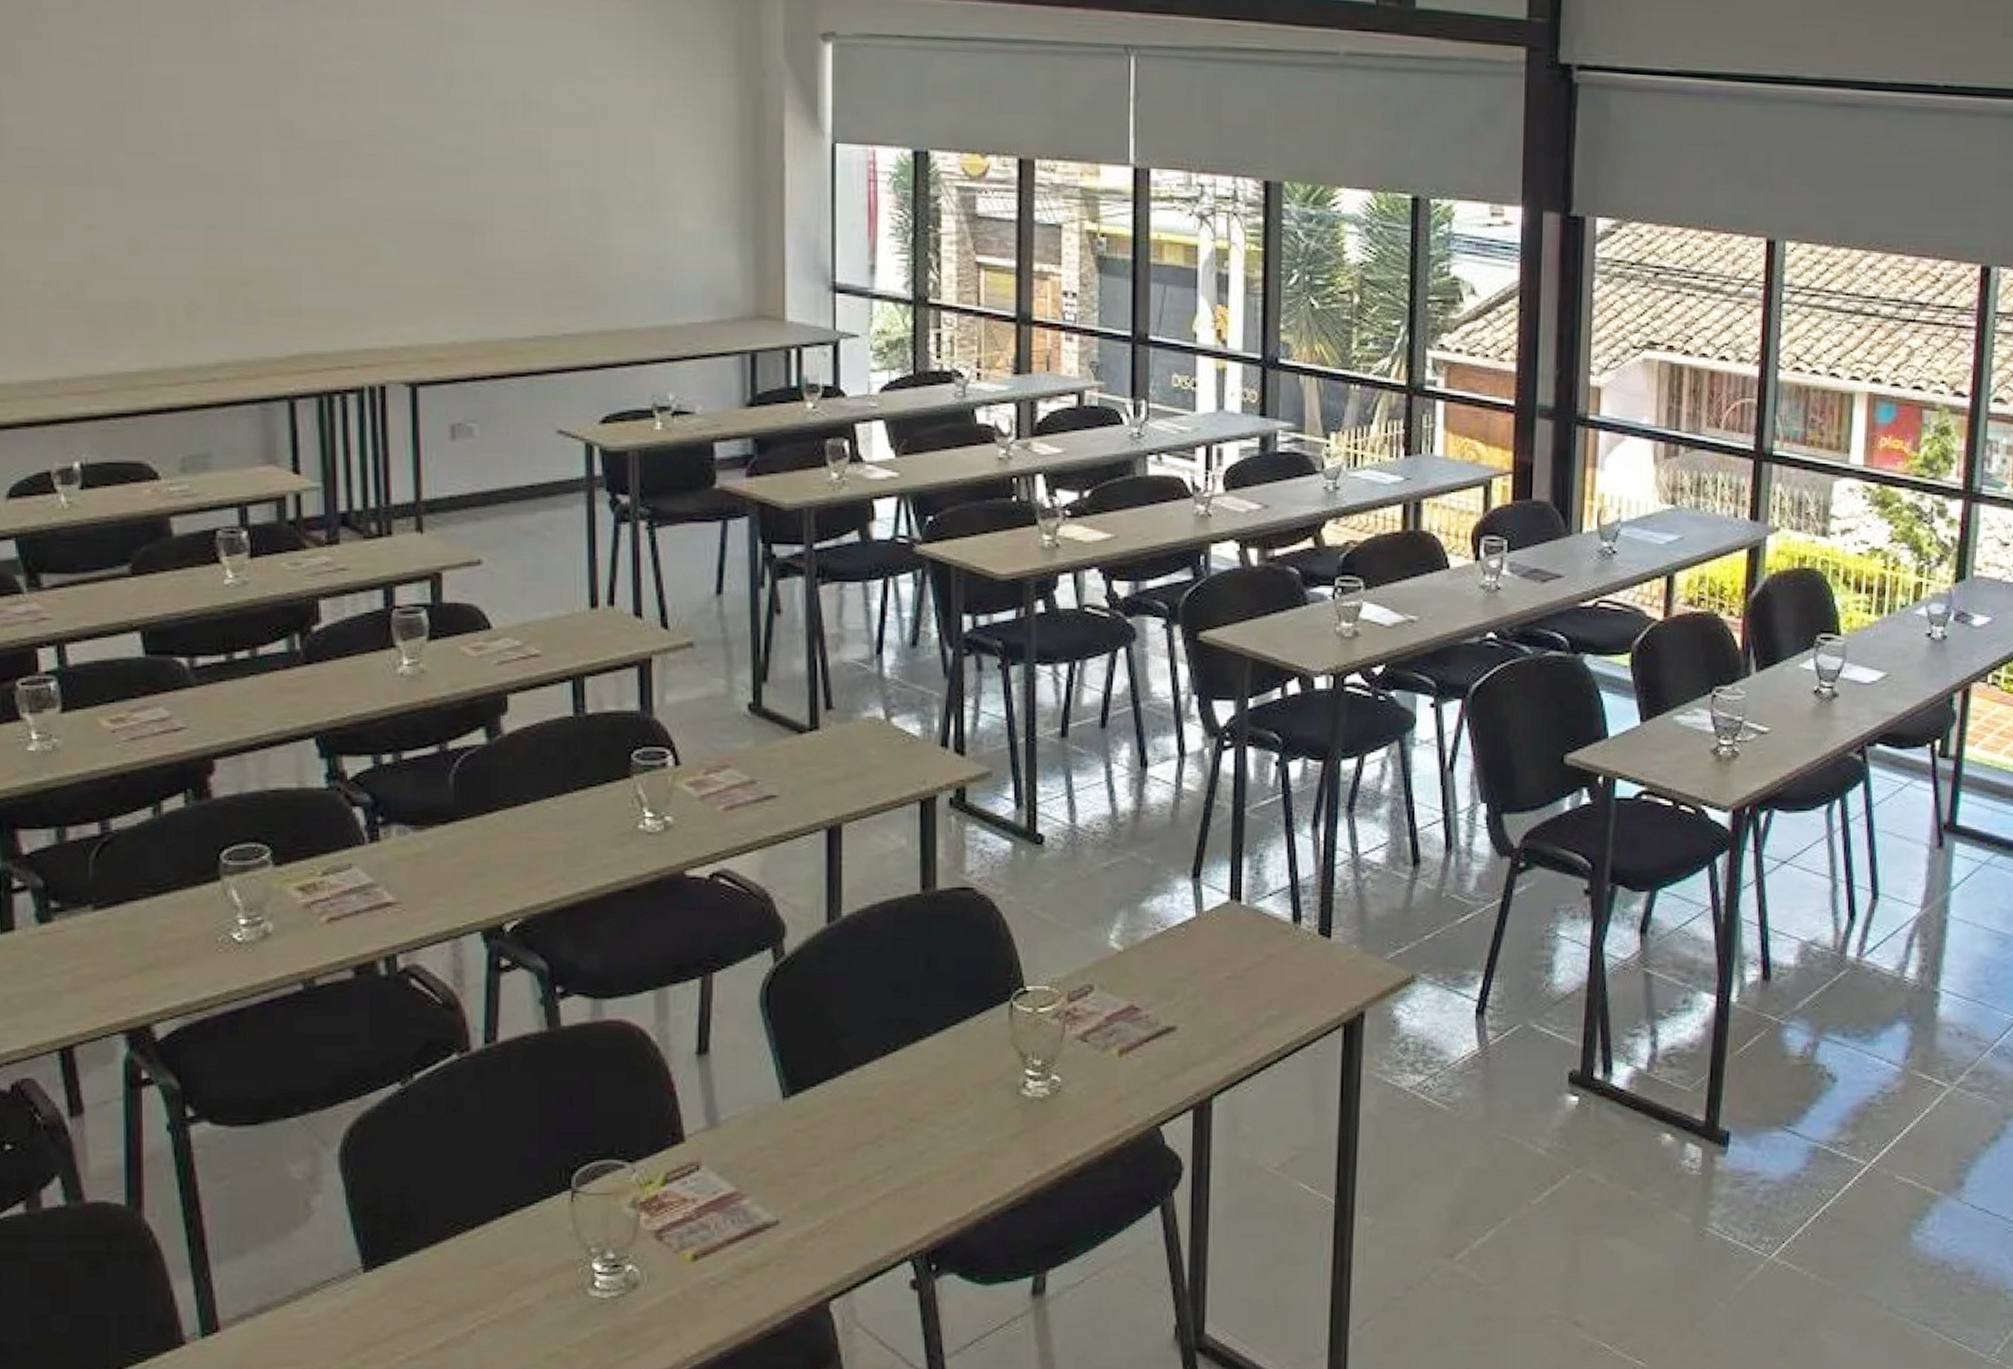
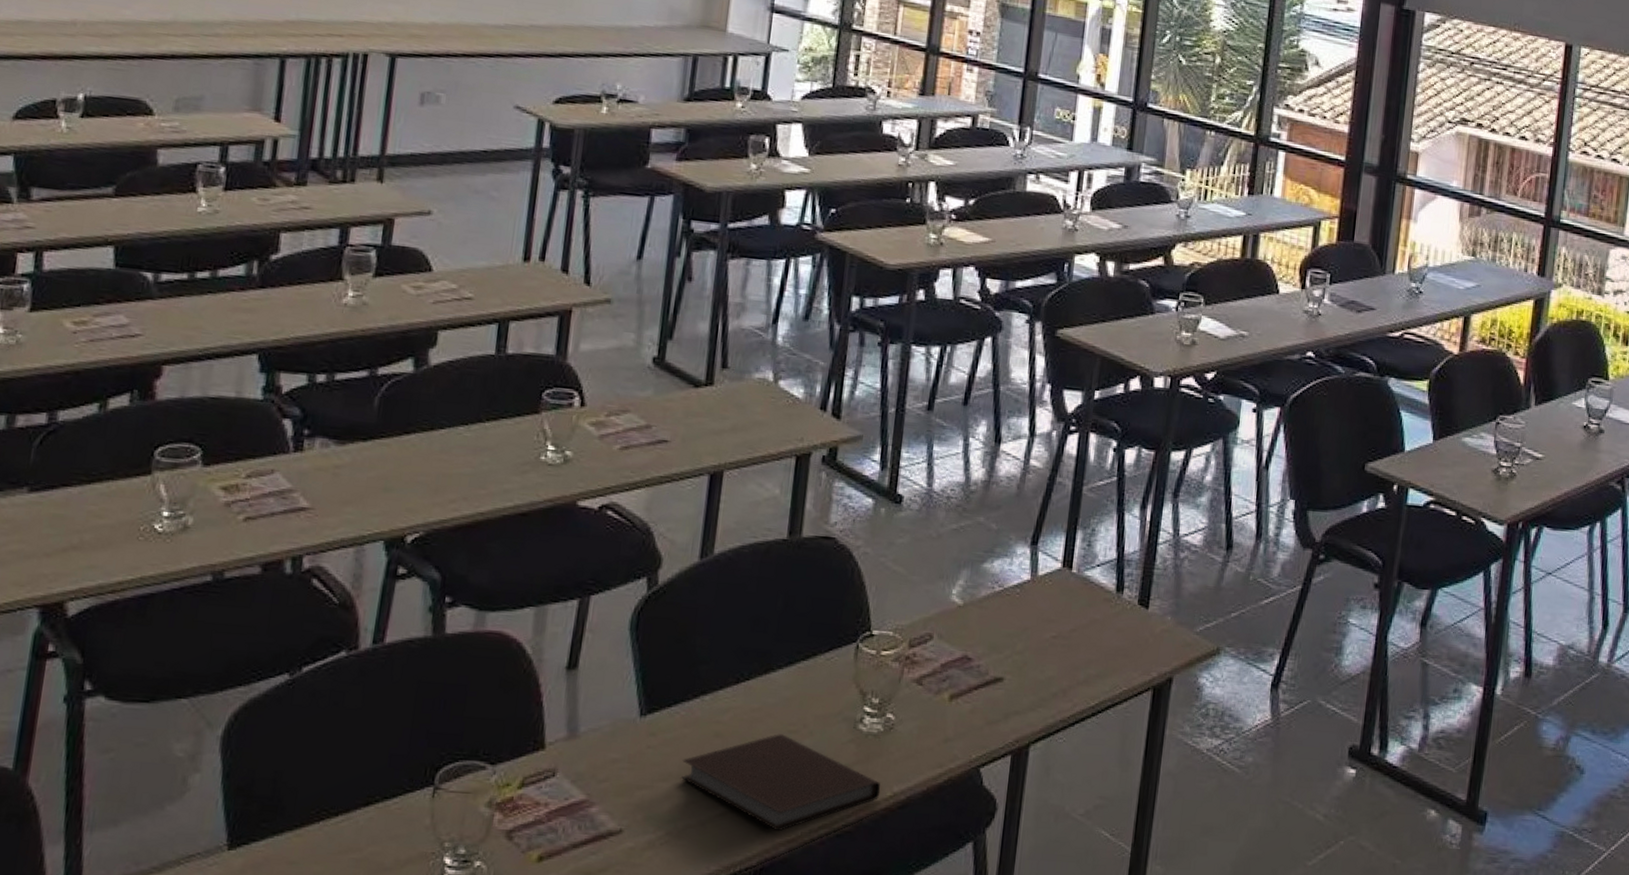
notebook: none [834,1106,1054,1210] -> present [680,734,881,832]

